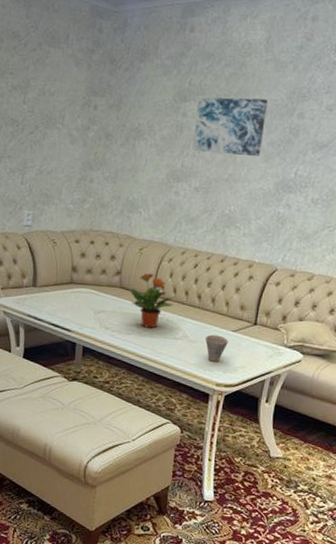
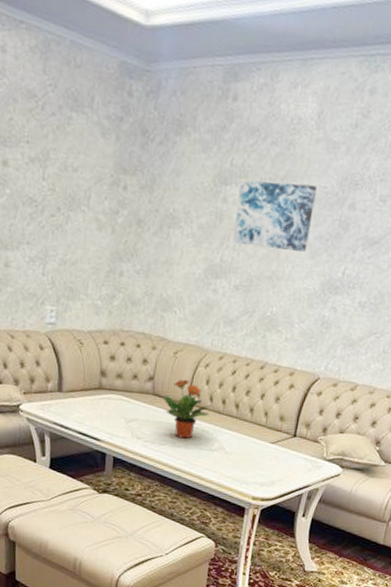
cup: present [205,334,229,362] -> none [242,446,267,475]

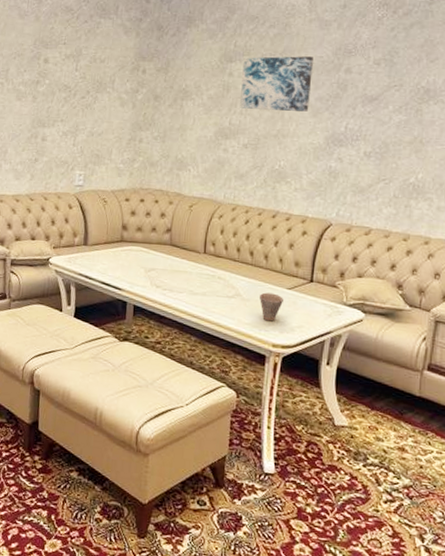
potted plant: present [164,379,212,439] -> none [181,230,227,286]
cup: none [242,446,267,475] -> present [260,292,285,322]

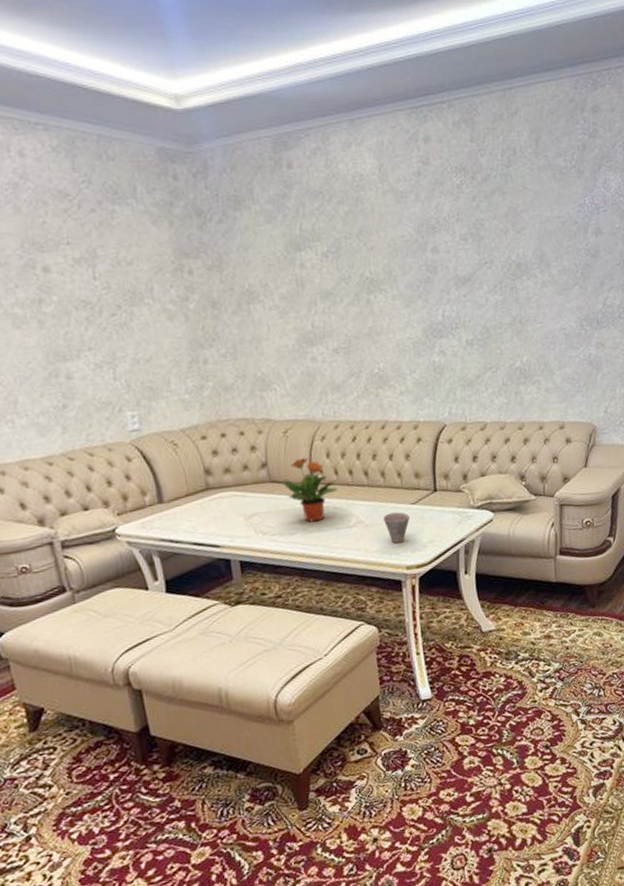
potted plant: none [181,230,227,286] -> present [283,457,339,523]
wall art: present [240,56,313,112] -> none [314,236,400,306]

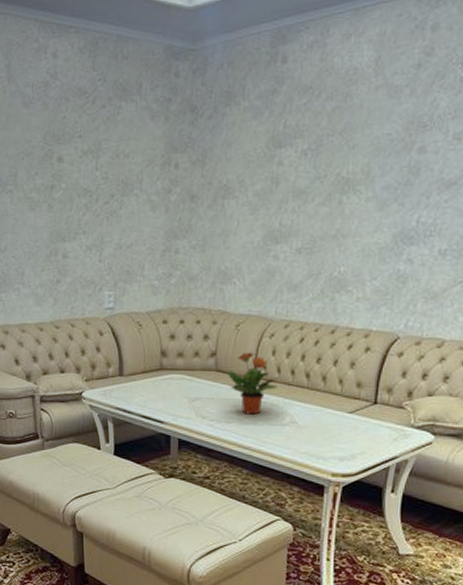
cup: present [383,512,411,544] -> none [317,418,345,449]

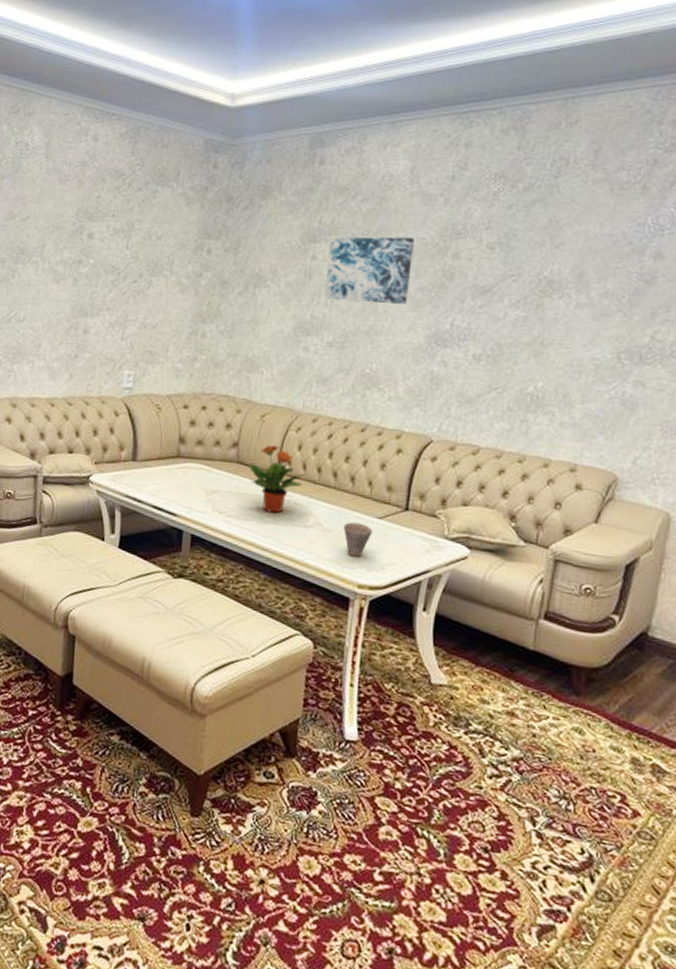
wall art: none [292,135,380,205] -> present [324,237,414,304]
cup: none [317,418,345,449] -> present [343,522,374,557]

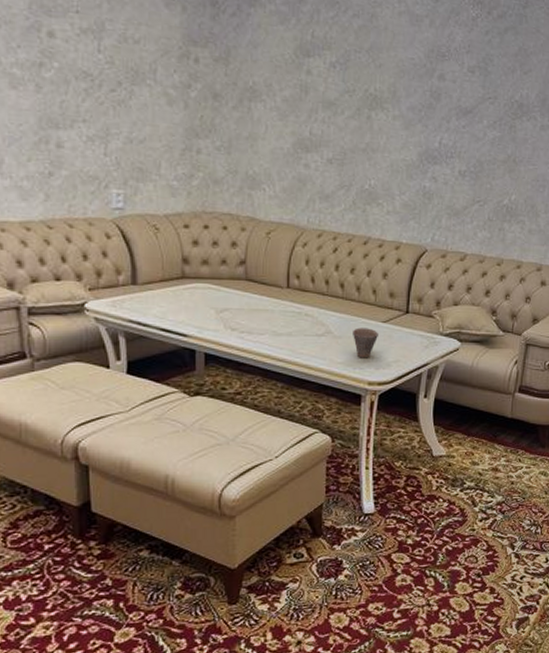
potted plant: present [249,445,305,513] -> none [259,260,314,326]
wall art: present [324,237,414,304] -> none [322,52,404,123]

